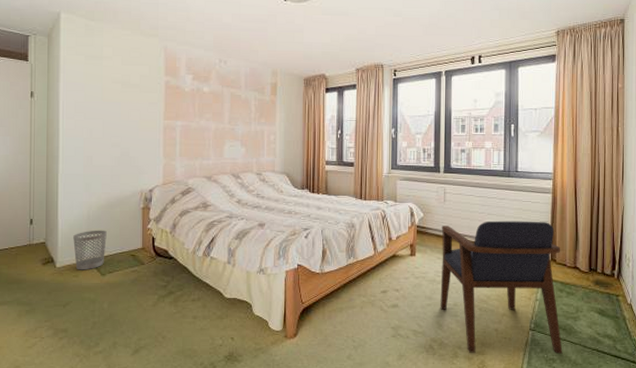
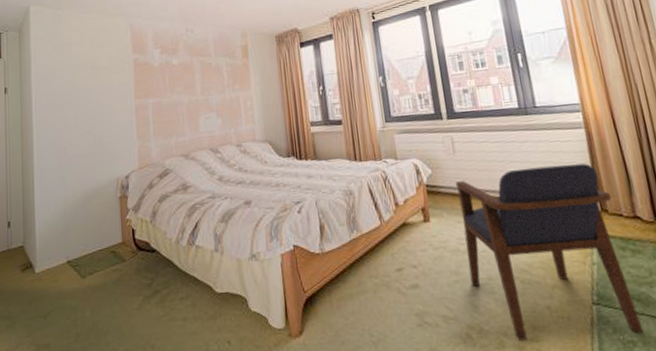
wastebasket: present [73,230,107,270] -> none [51,226,85,274]

